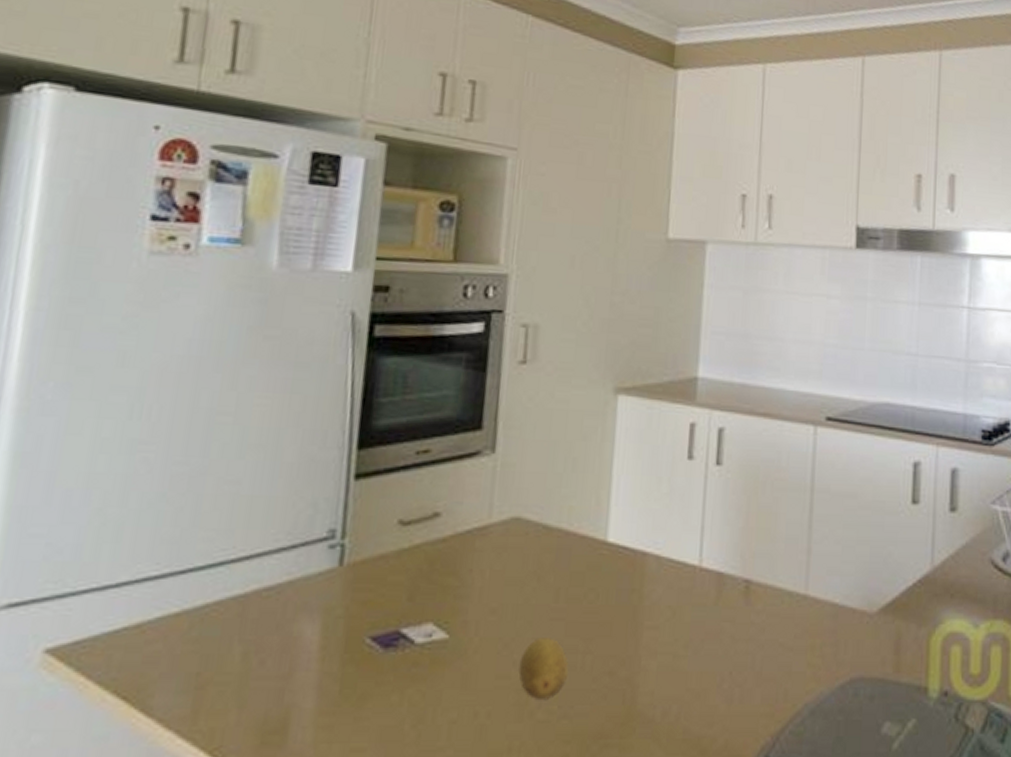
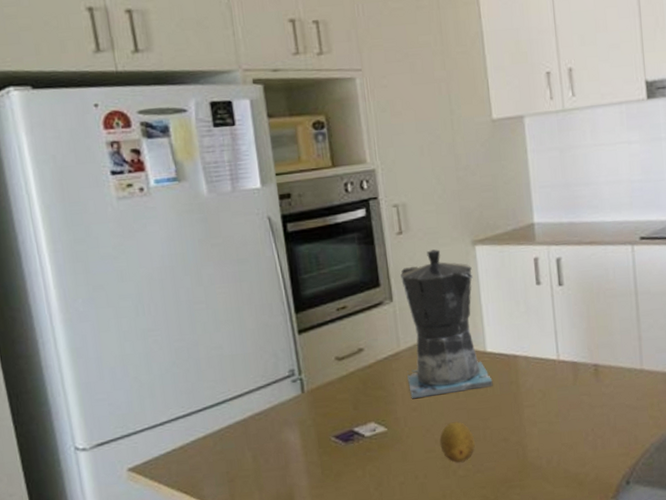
coffee maker: none [491,391,609,597] -> present [401,249,493,399]

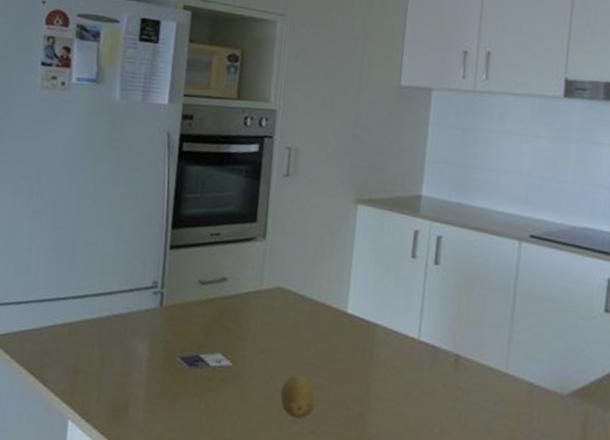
coffee maker: present [401,249,493,399] -> none [262,198,350,350]

